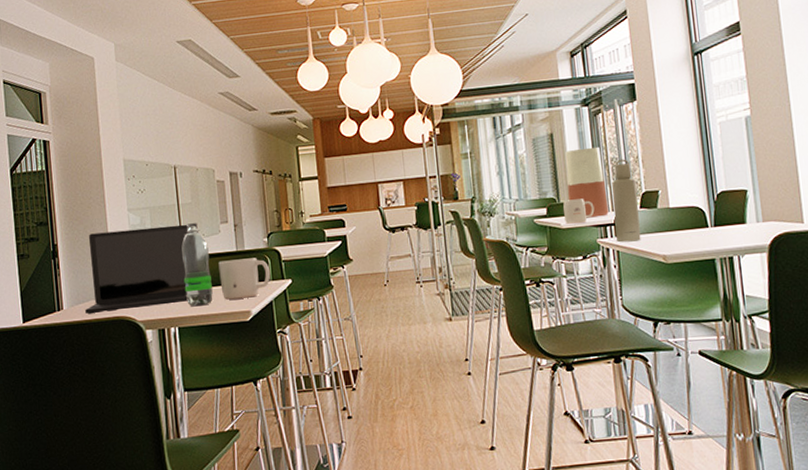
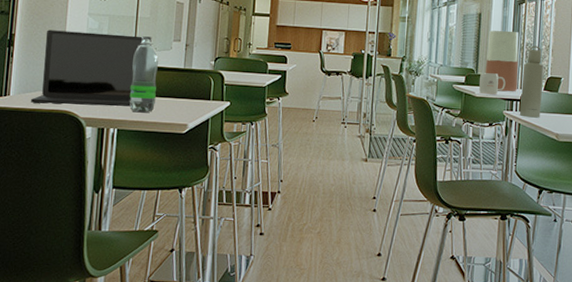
mug: present [218,257,271,300] -> none [163,75,212,113]

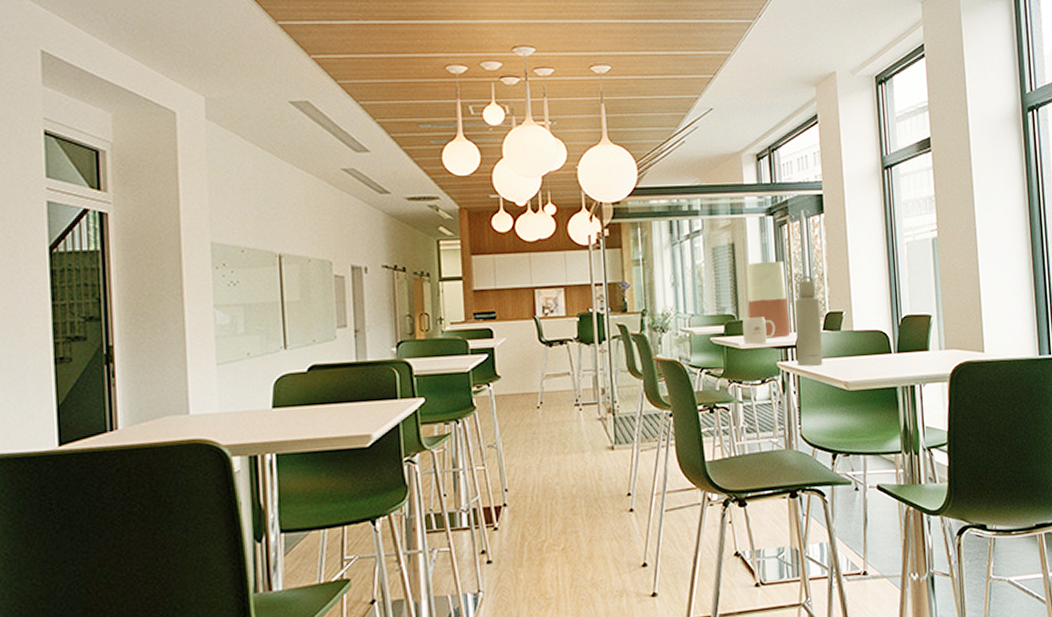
laptop: present [31,30,143,107] -> none [149,327,295,435]
bottle: present [129,36,158,113] -> none [283,326,324,429]

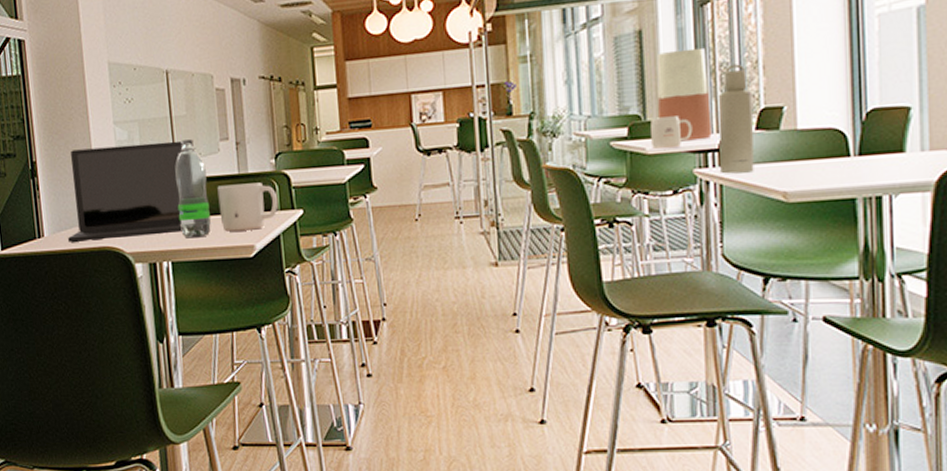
laptop: none [149,327,295,435] -> present [68,140,183,242]
bottle: none [283,326,324,429] -> present [174,139,211,239]
mug: none [332,370,399,421] -> present [217,182,279,232]

